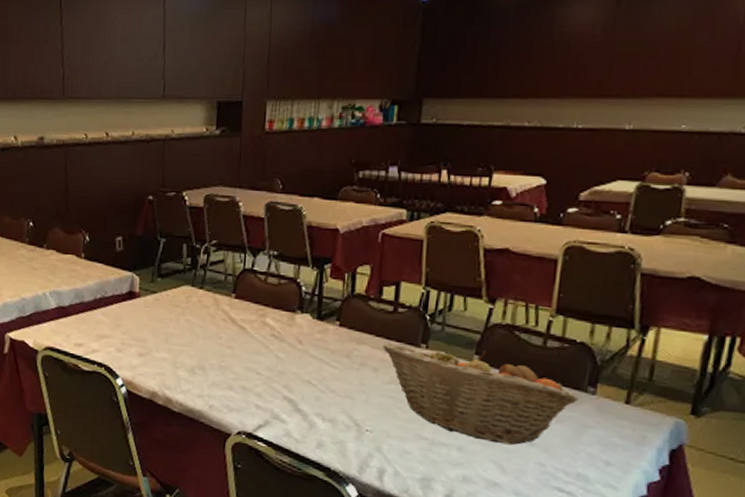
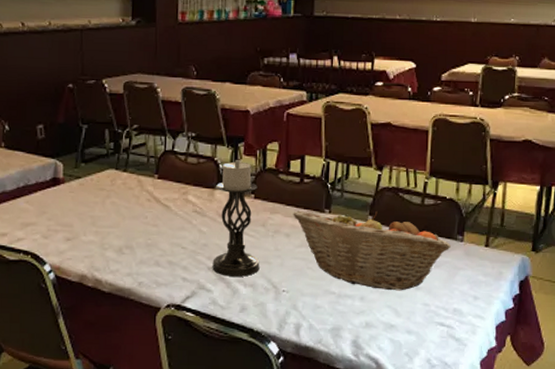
candle holder: none [288,283,344,410] -> present [212,160,260,277]

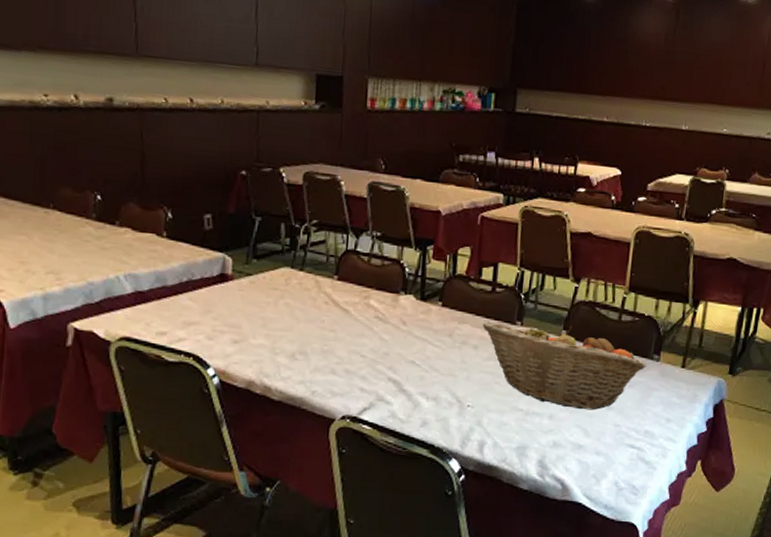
candle holder: present [212,160,260,277] -> none [393,264,446,389]

